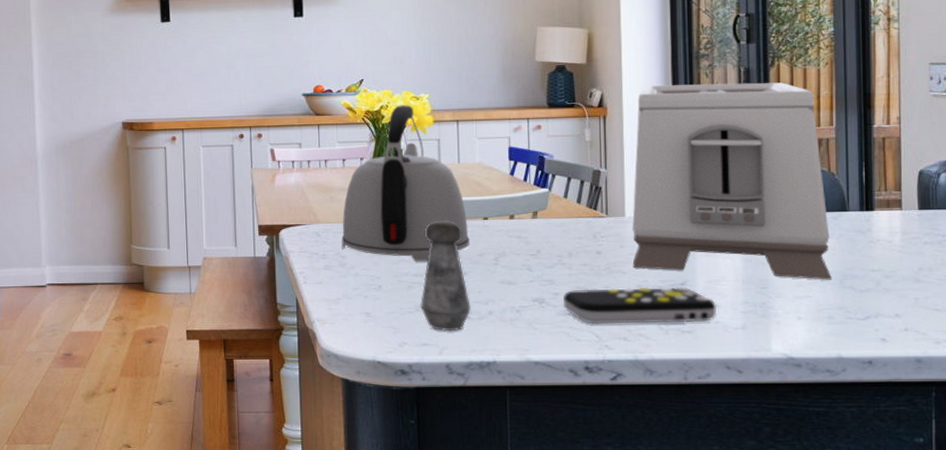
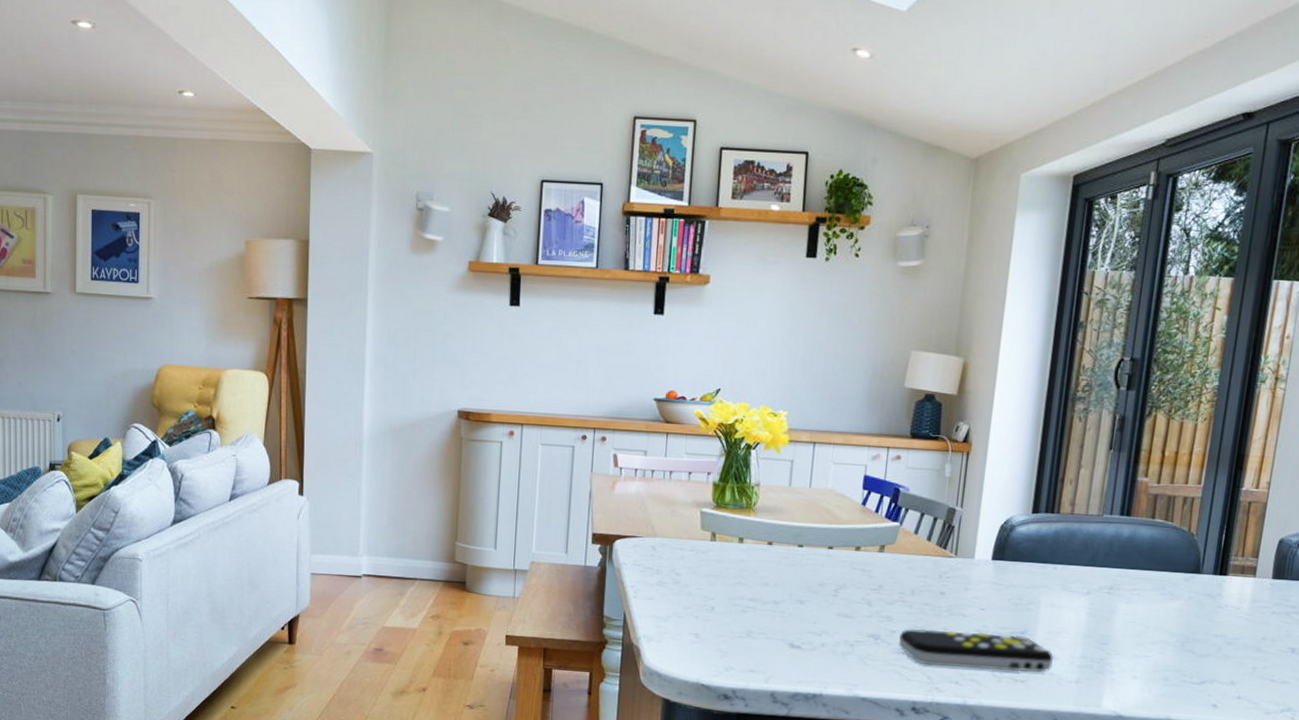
kettle: present [341,105,470,261] -> none [677,420,812,586]
salt shaker: present [419,221,472,332] -> none [751,545,805,661]
toaster: present [632,82,832,280] -> none [974,424,1187,642]

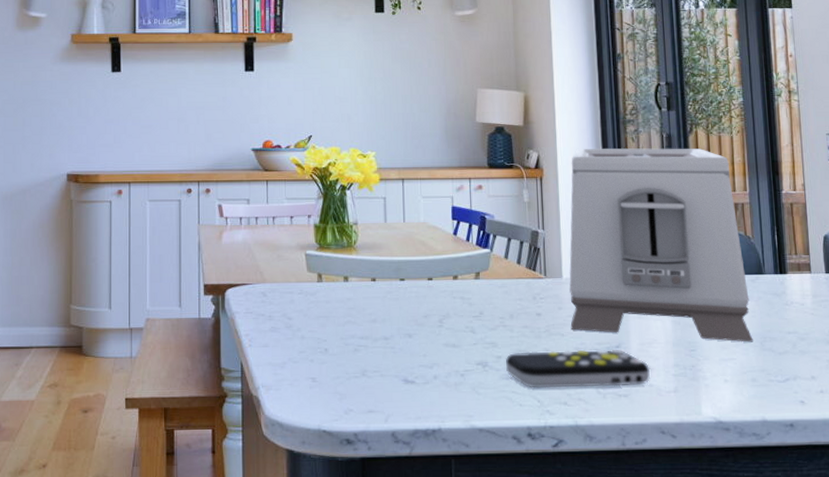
toaster: none [974,424,1187,642] -> present [569,148,753,342]

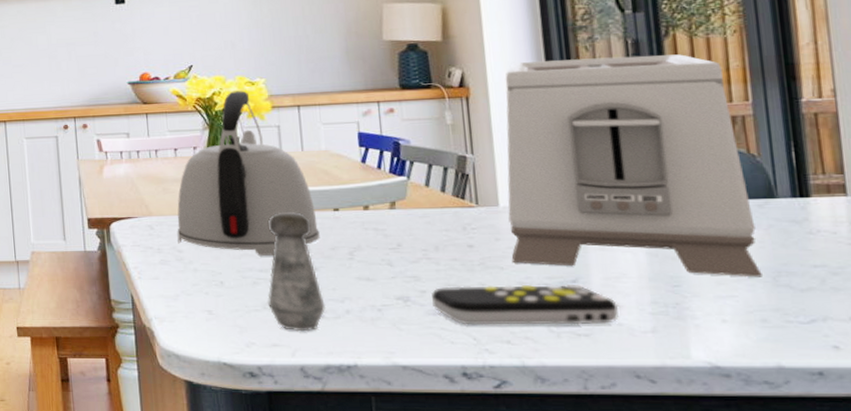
kettle: none [288,162,415,323] -> present [177,90,320,256]
salt shaker: none [365,281,417,398] -> present [267,212,326,332]

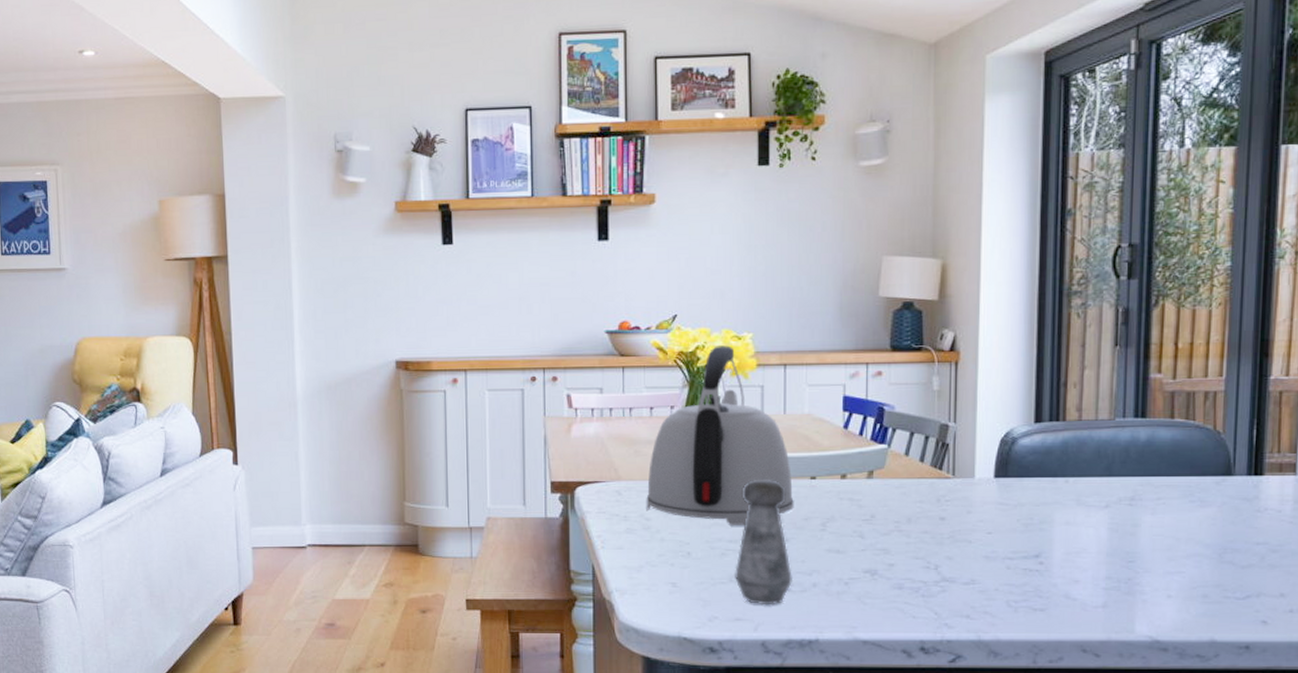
remote control: present [432,285,619,325] -> none [899,559,1076,600]
toaster: present [505,54,762,277] -> none [980,325,1210,554]

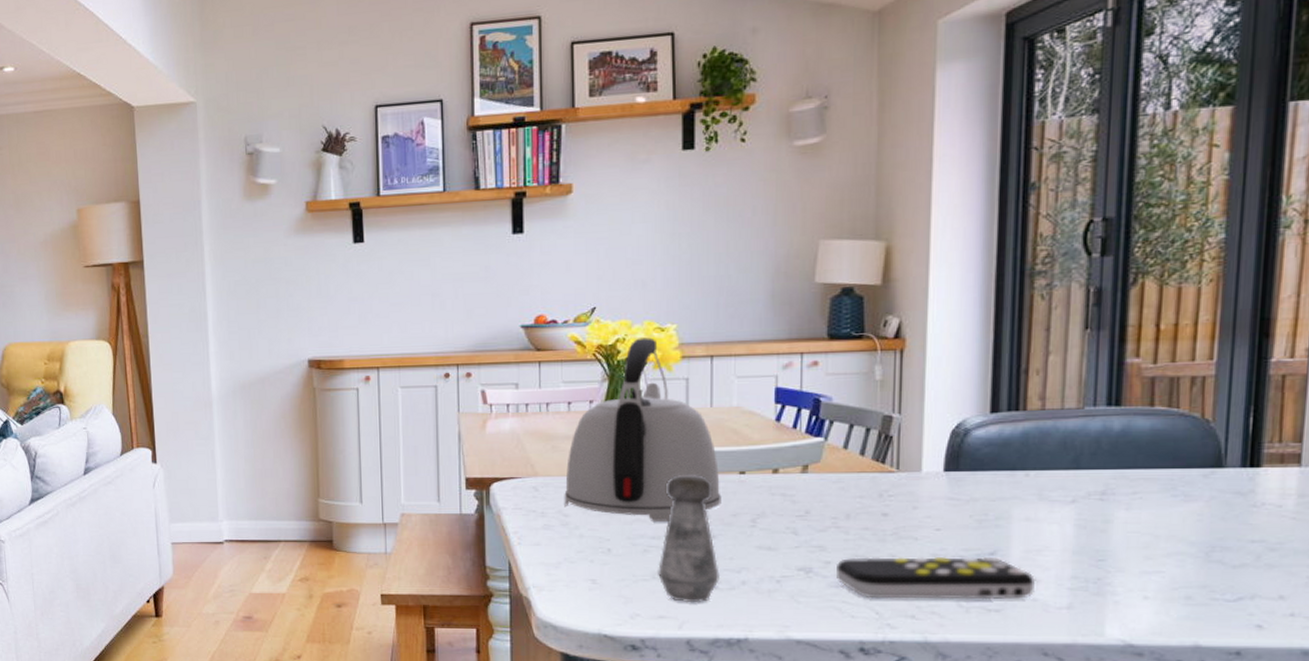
remote control: none [899,559,1076,600] -> present [836,557,1036,600]

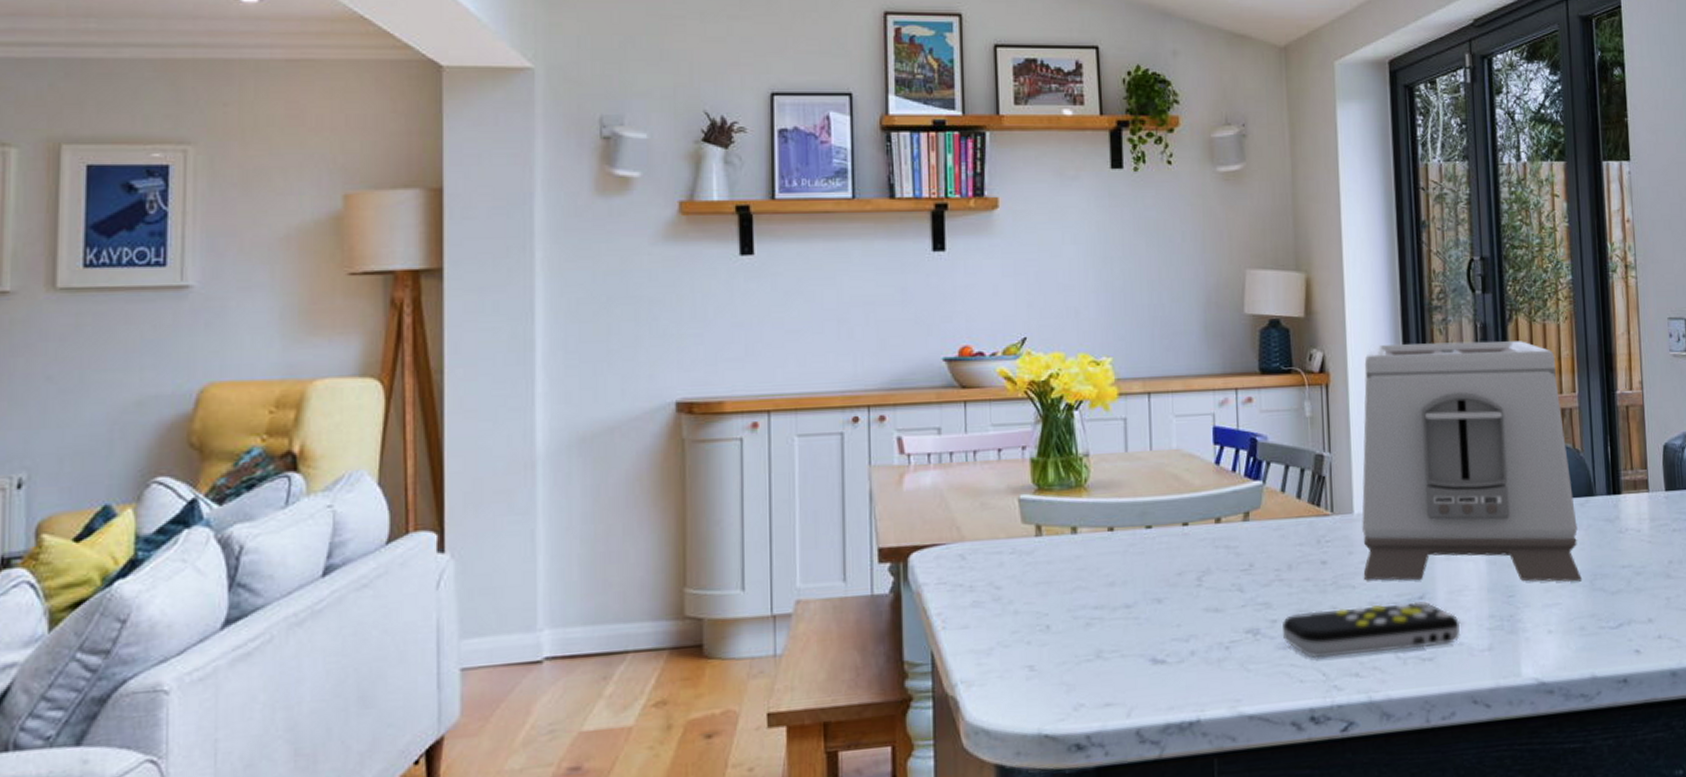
kettle: present [564,337,721,521] -> none [995,372,1166,588]
salt shaker: present [657,475,721,603] -> none [1101,529,1169,684]
toaster: none [927,305,1196,552] -> present [1362,341,1582,582]

